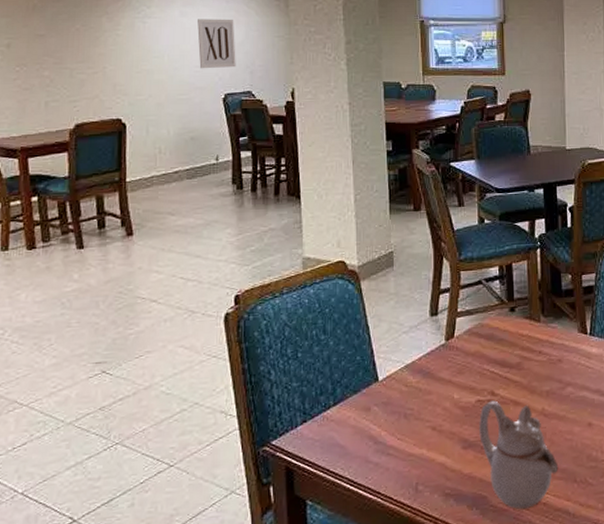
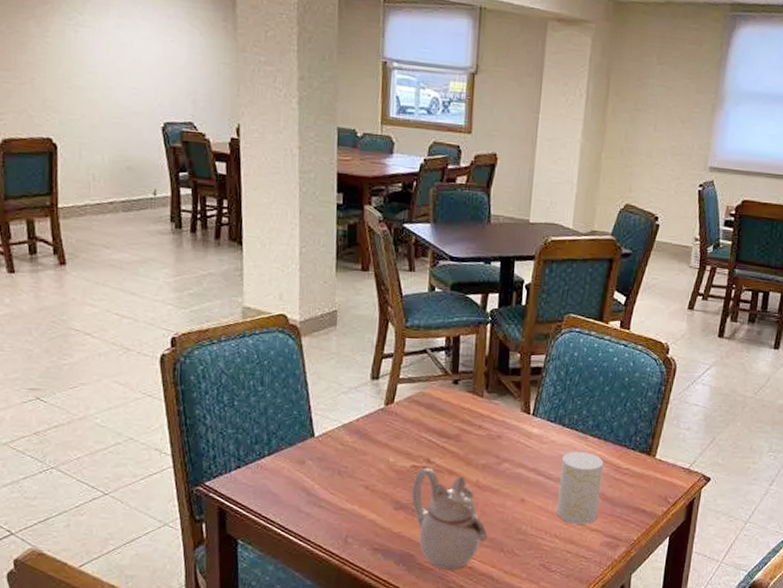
wall art: present [197,19,236,69] -> none [135,33,177,94]

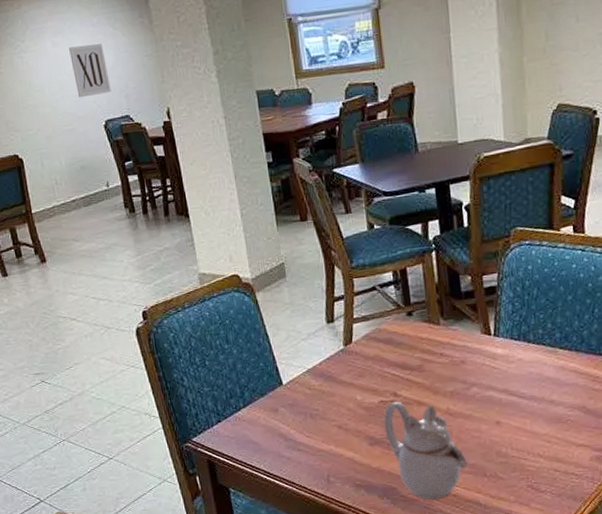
wall art: none [135,33,177,94] -> present [69,43,111,98]
cup: present [557,451,604,524] -> none [533,365,582,441]

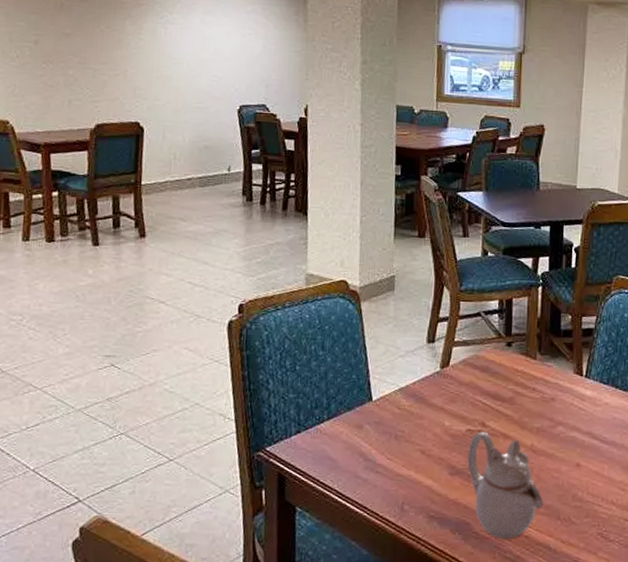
wall art: present [69,43,111,98] -> none [216,28,253,80]

